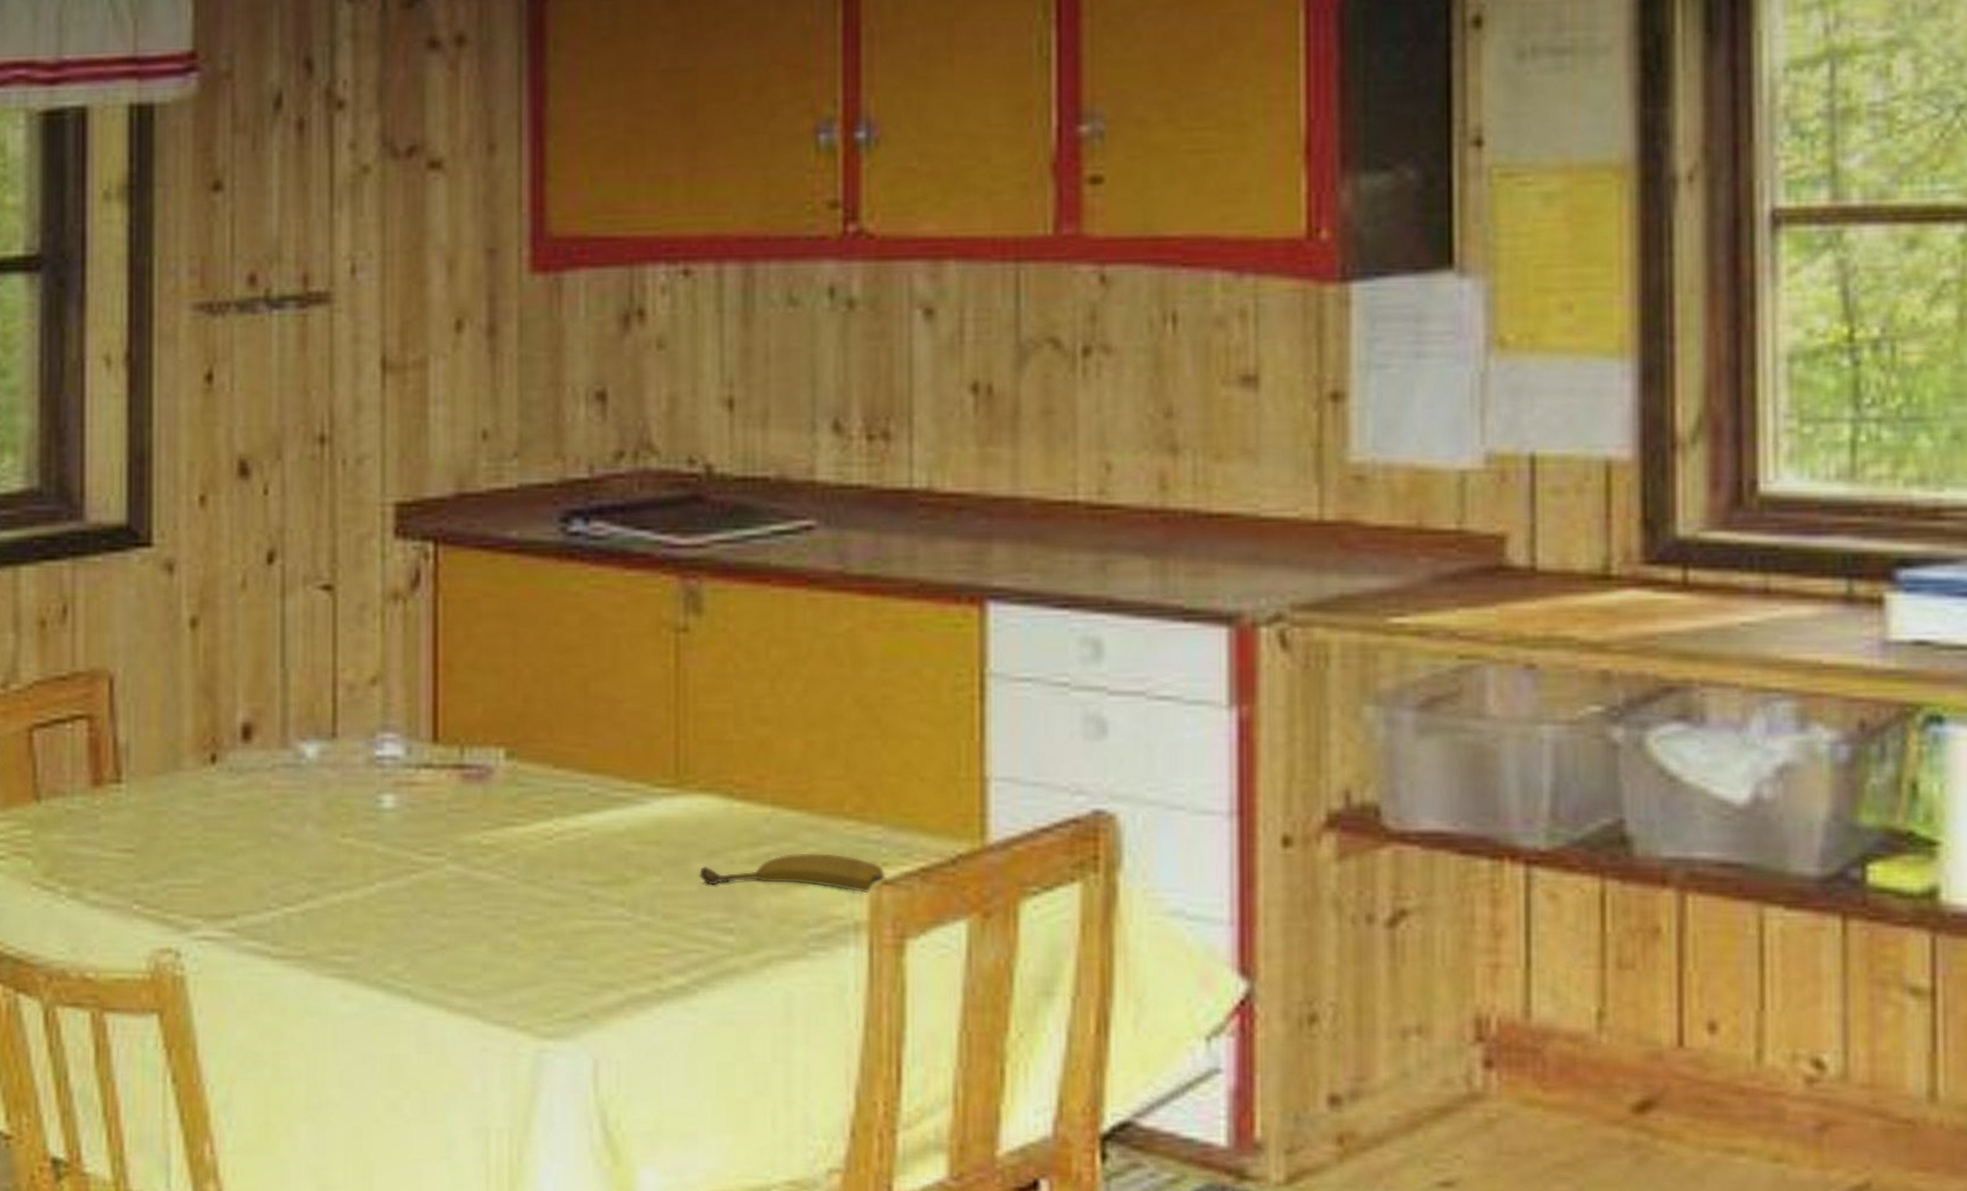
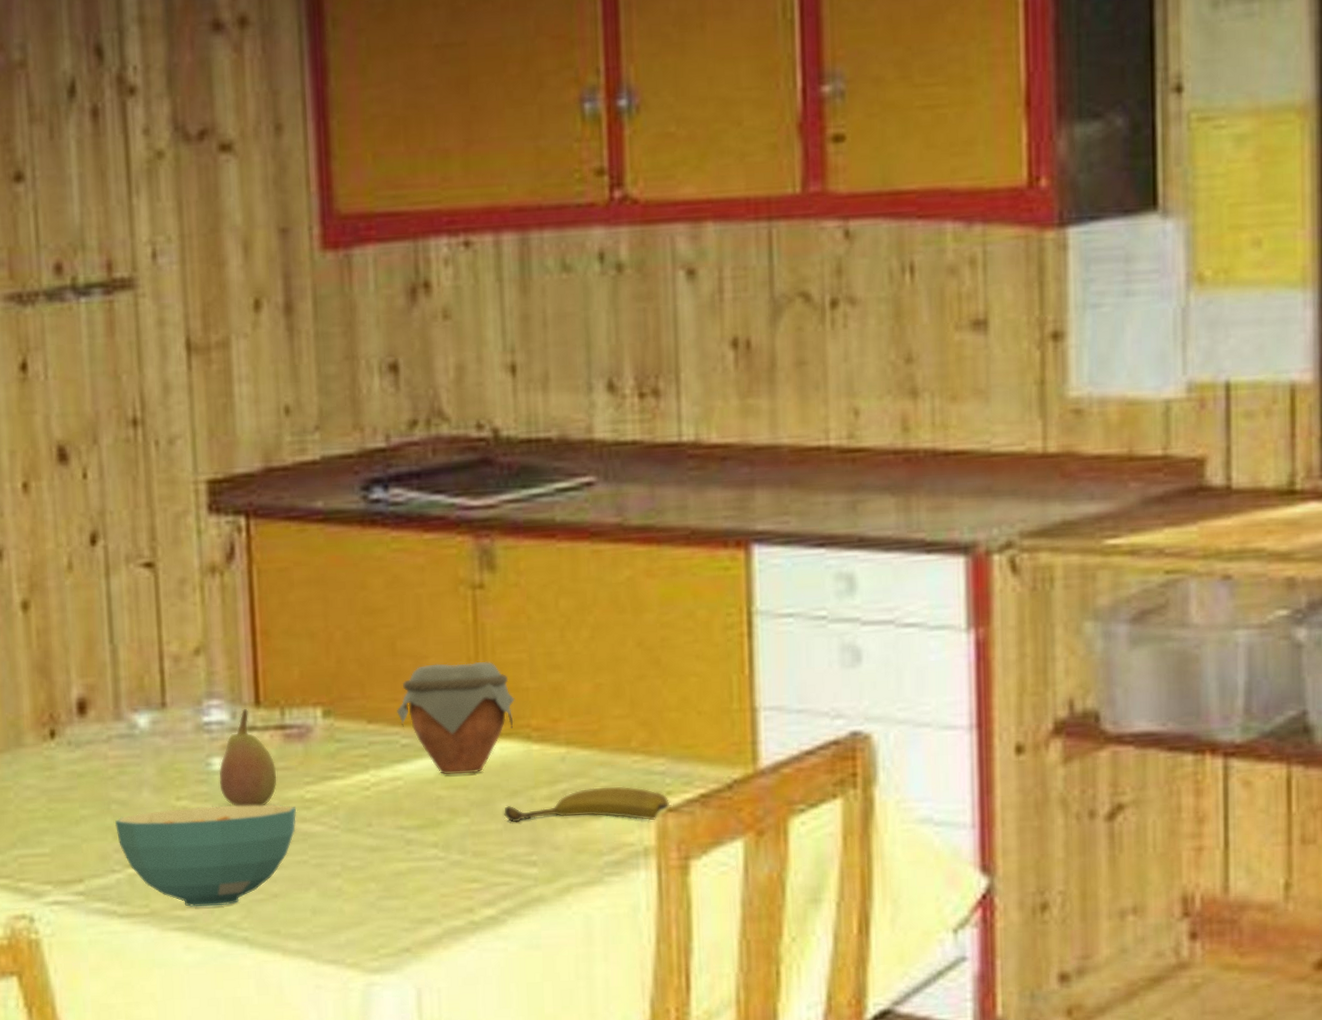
cereal bowl: none [275,845,472,954] -> present [115,804,297,908]
fruit: none [389,745,452,850] -> present [219,709,277,807]
jar: none [586,709,717,829] -> present [397,661,515,775]

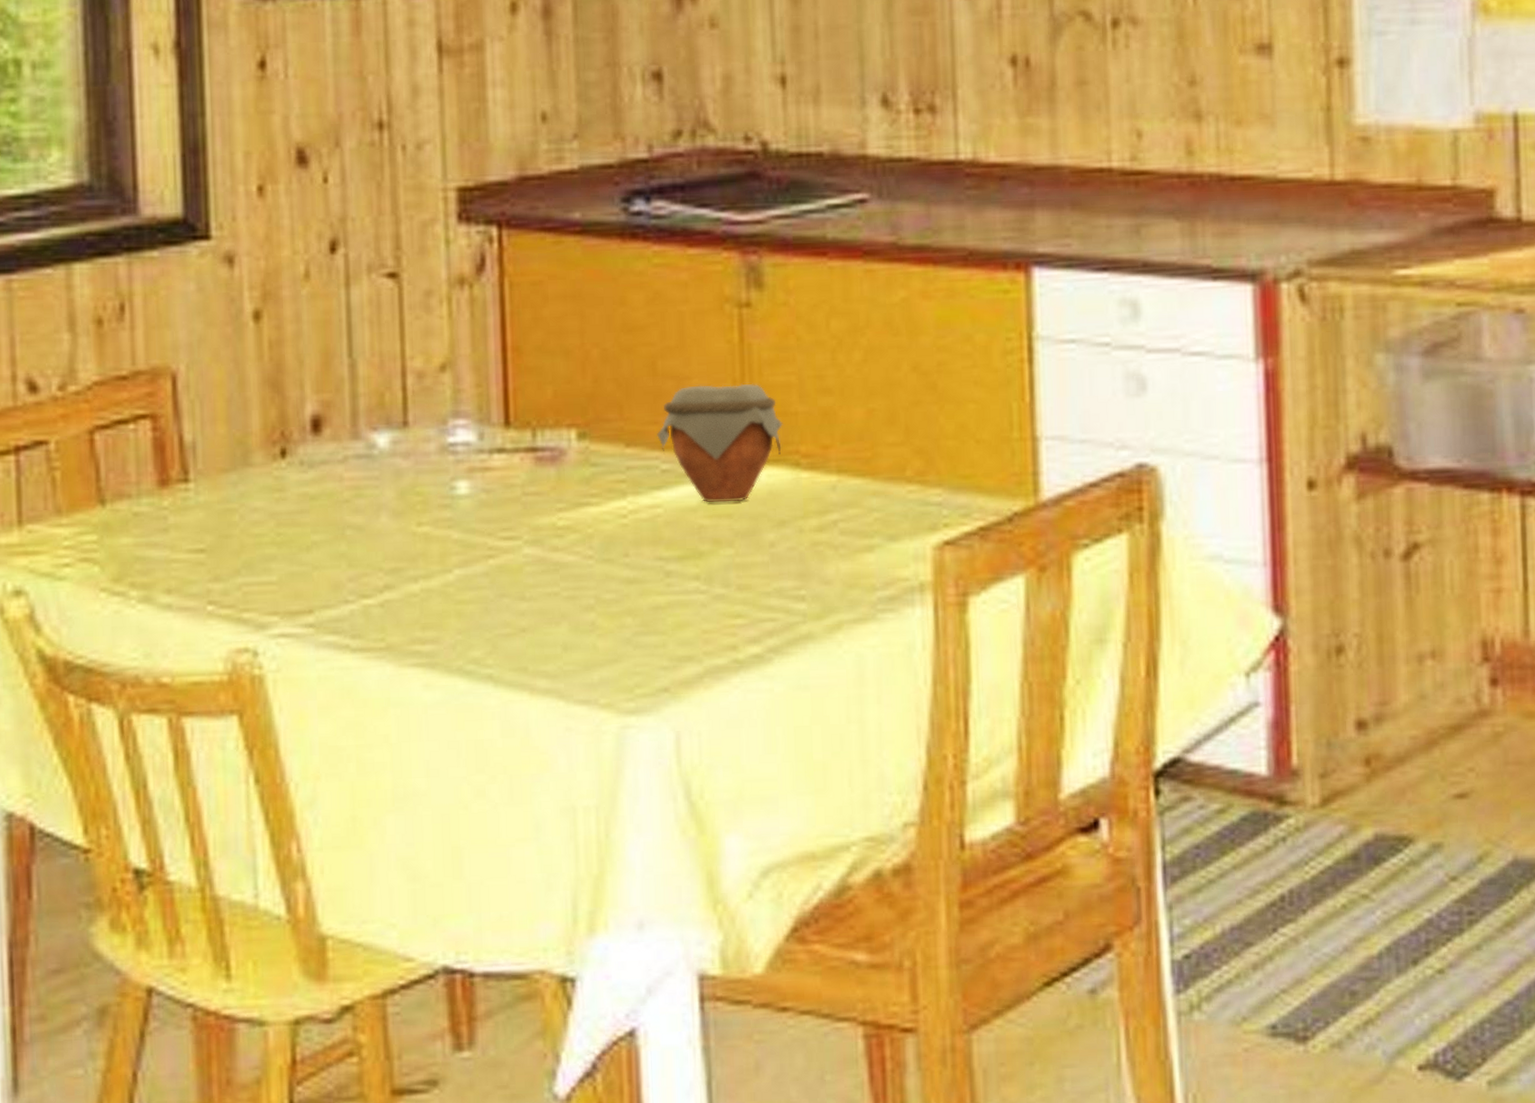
cereal bowl: present [115,804,297,908] -> none [350,531,548,642]
fruit: present [219,709,277,807] -> none [464,429,527,534]
fruit: present [504,786,671,823] -> none [770,517,948,555]

